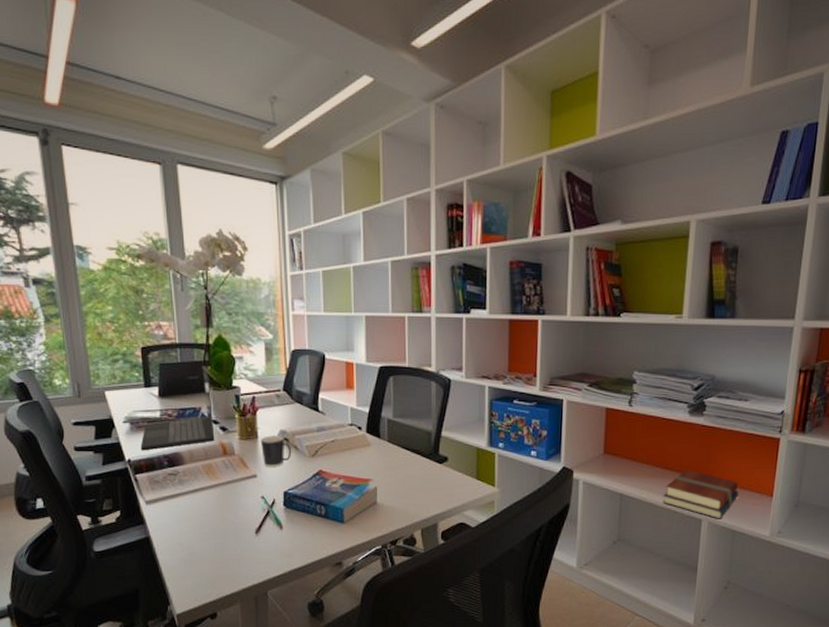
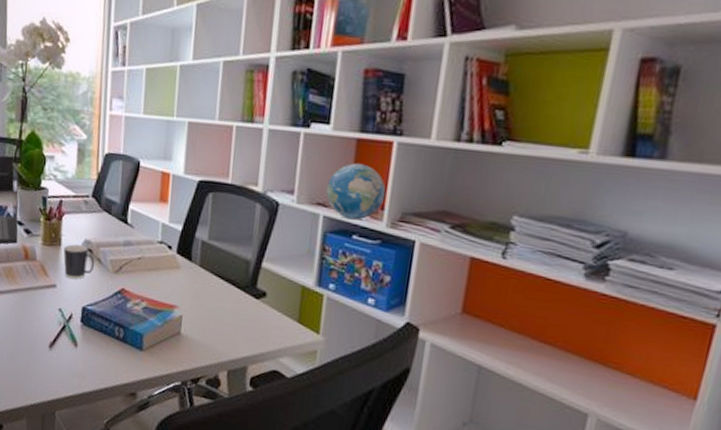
globe: none [489,340,537,387] -> present [326,162,387,220]
books: present [662,469,738,519] -> none [534,347,646,418]

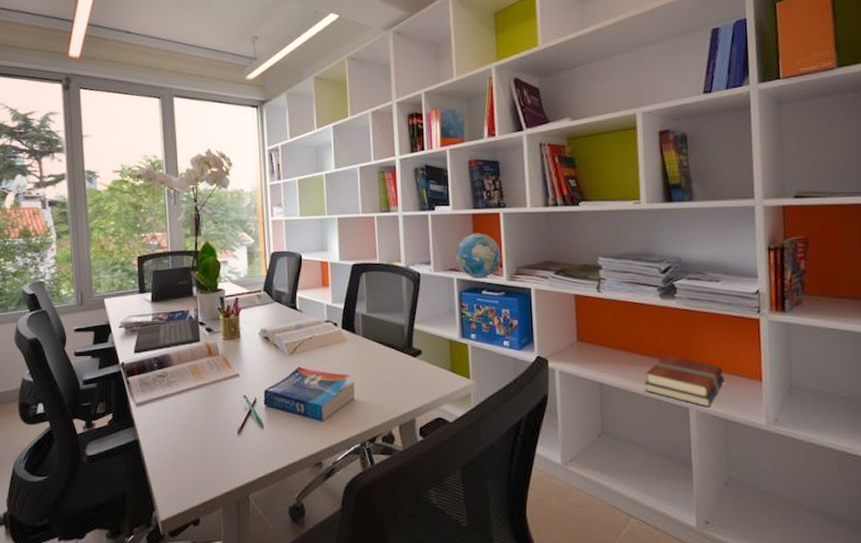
mug: present [63,244,95,279] -> none [242,335,272,366]
books: none [534,347,646,418] -> present [644,355,724,407]

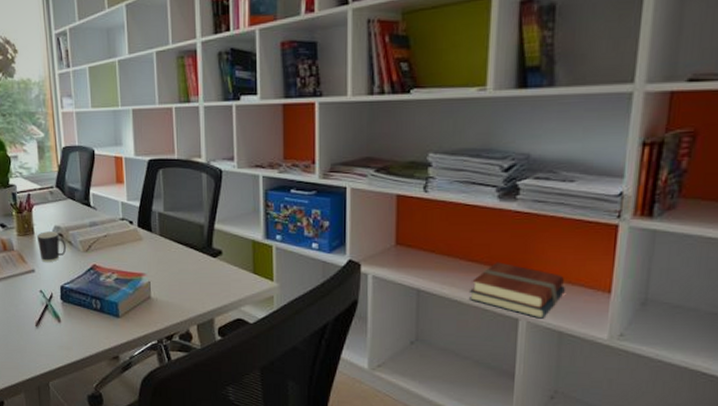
mug: none [242,335,272,366] -> present [36,231,67,262]
globe: present [456,233,502,279] -> none [262,125,315,176]

